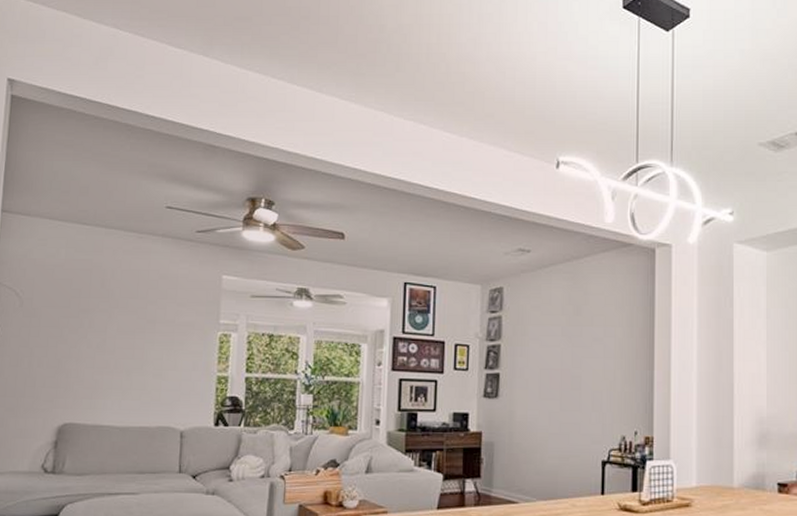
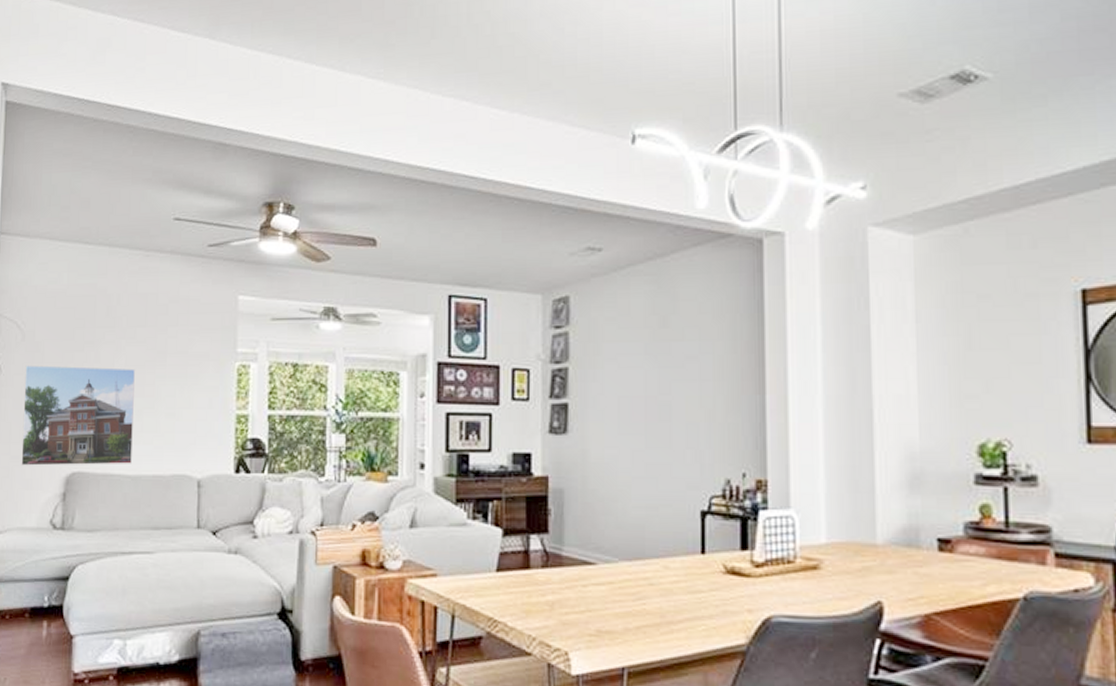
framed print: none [15,329,126,418] -> present [21,365,135,466]

